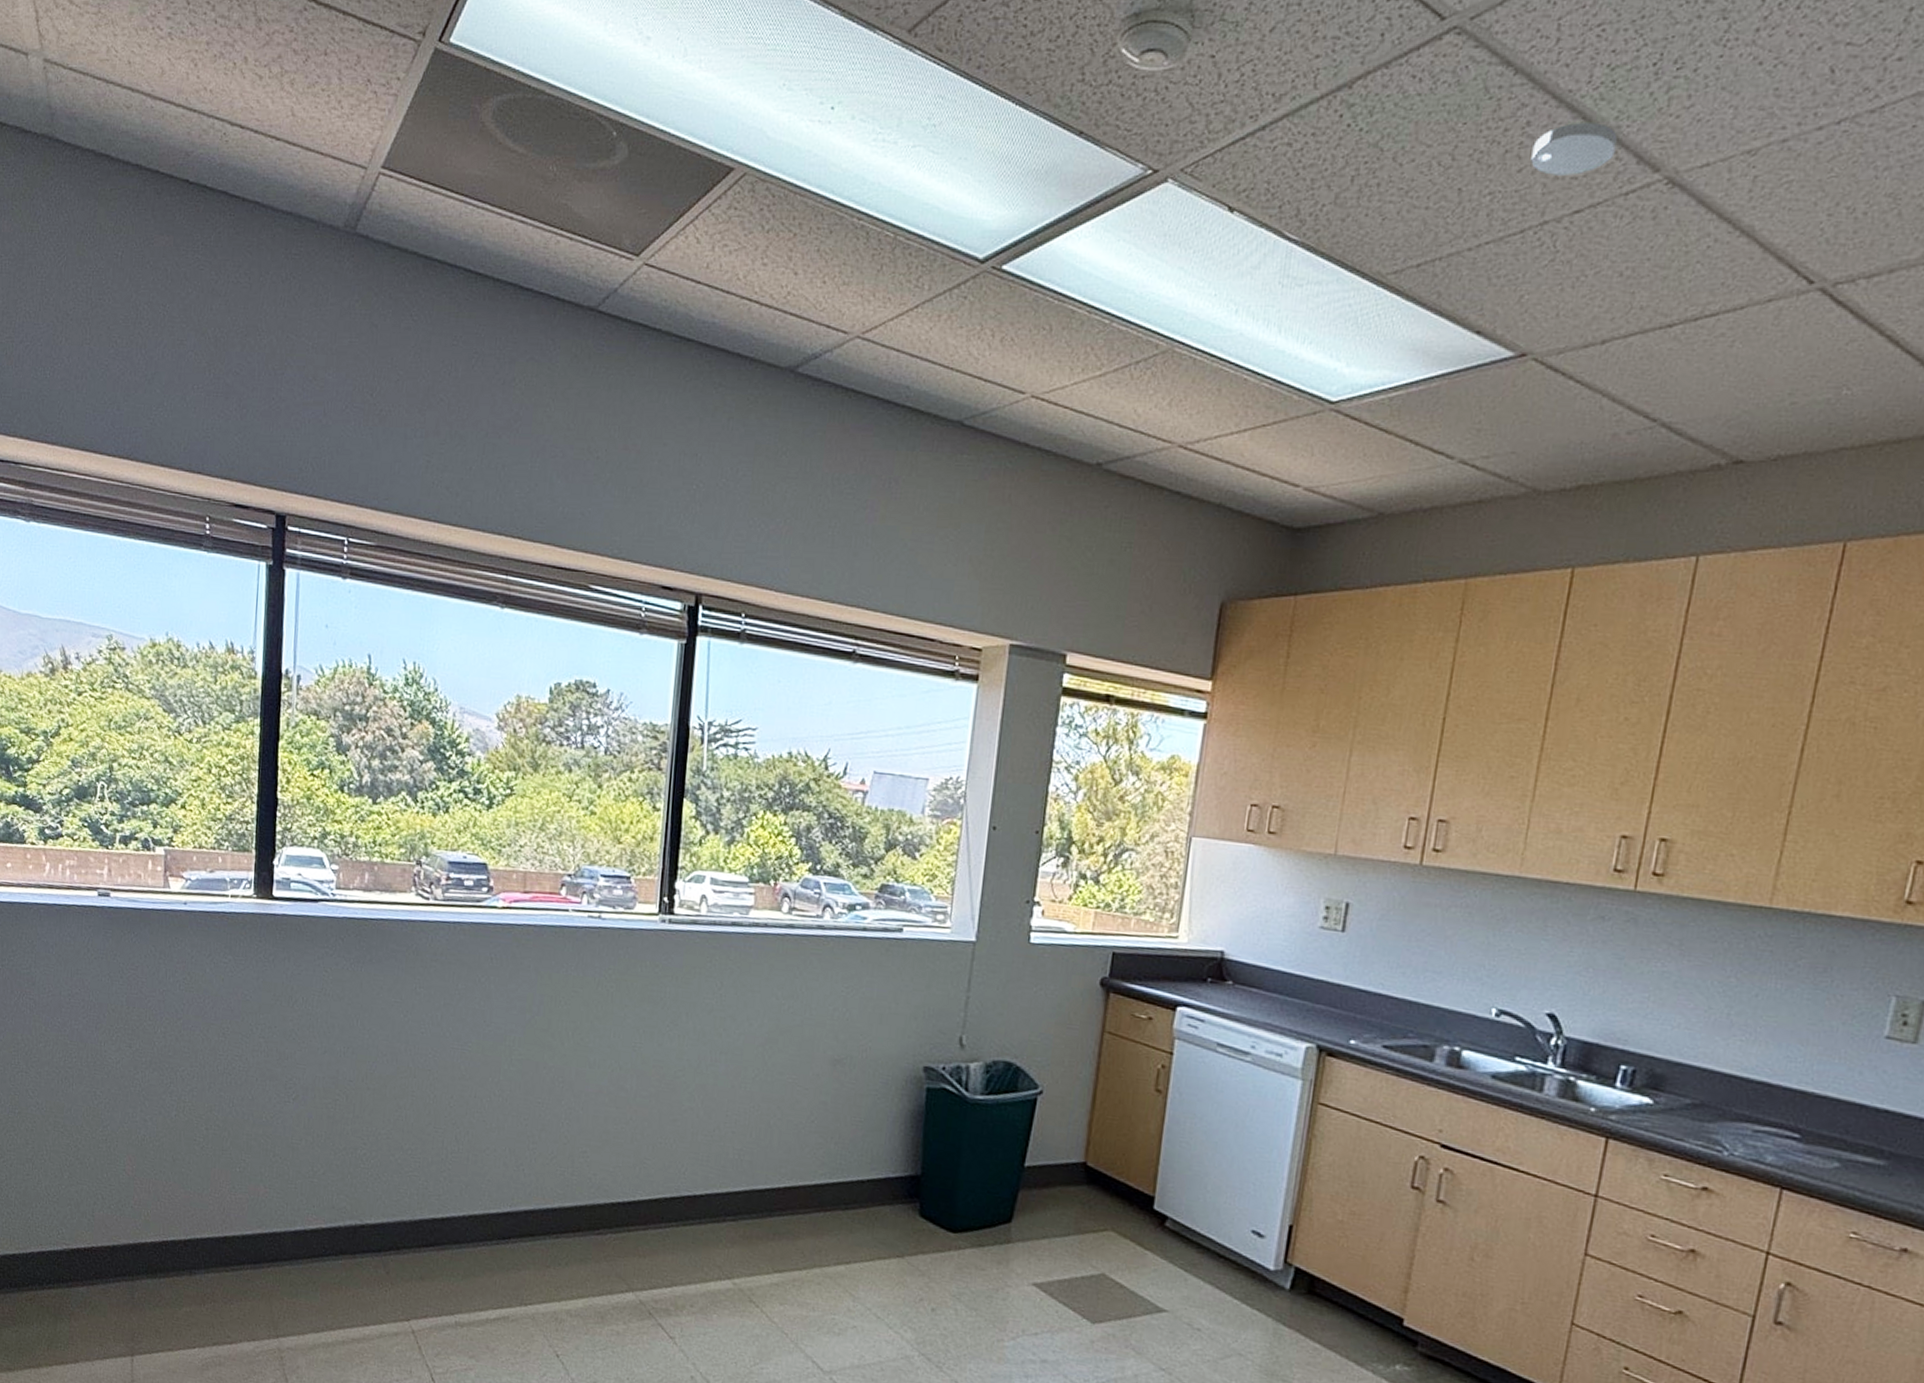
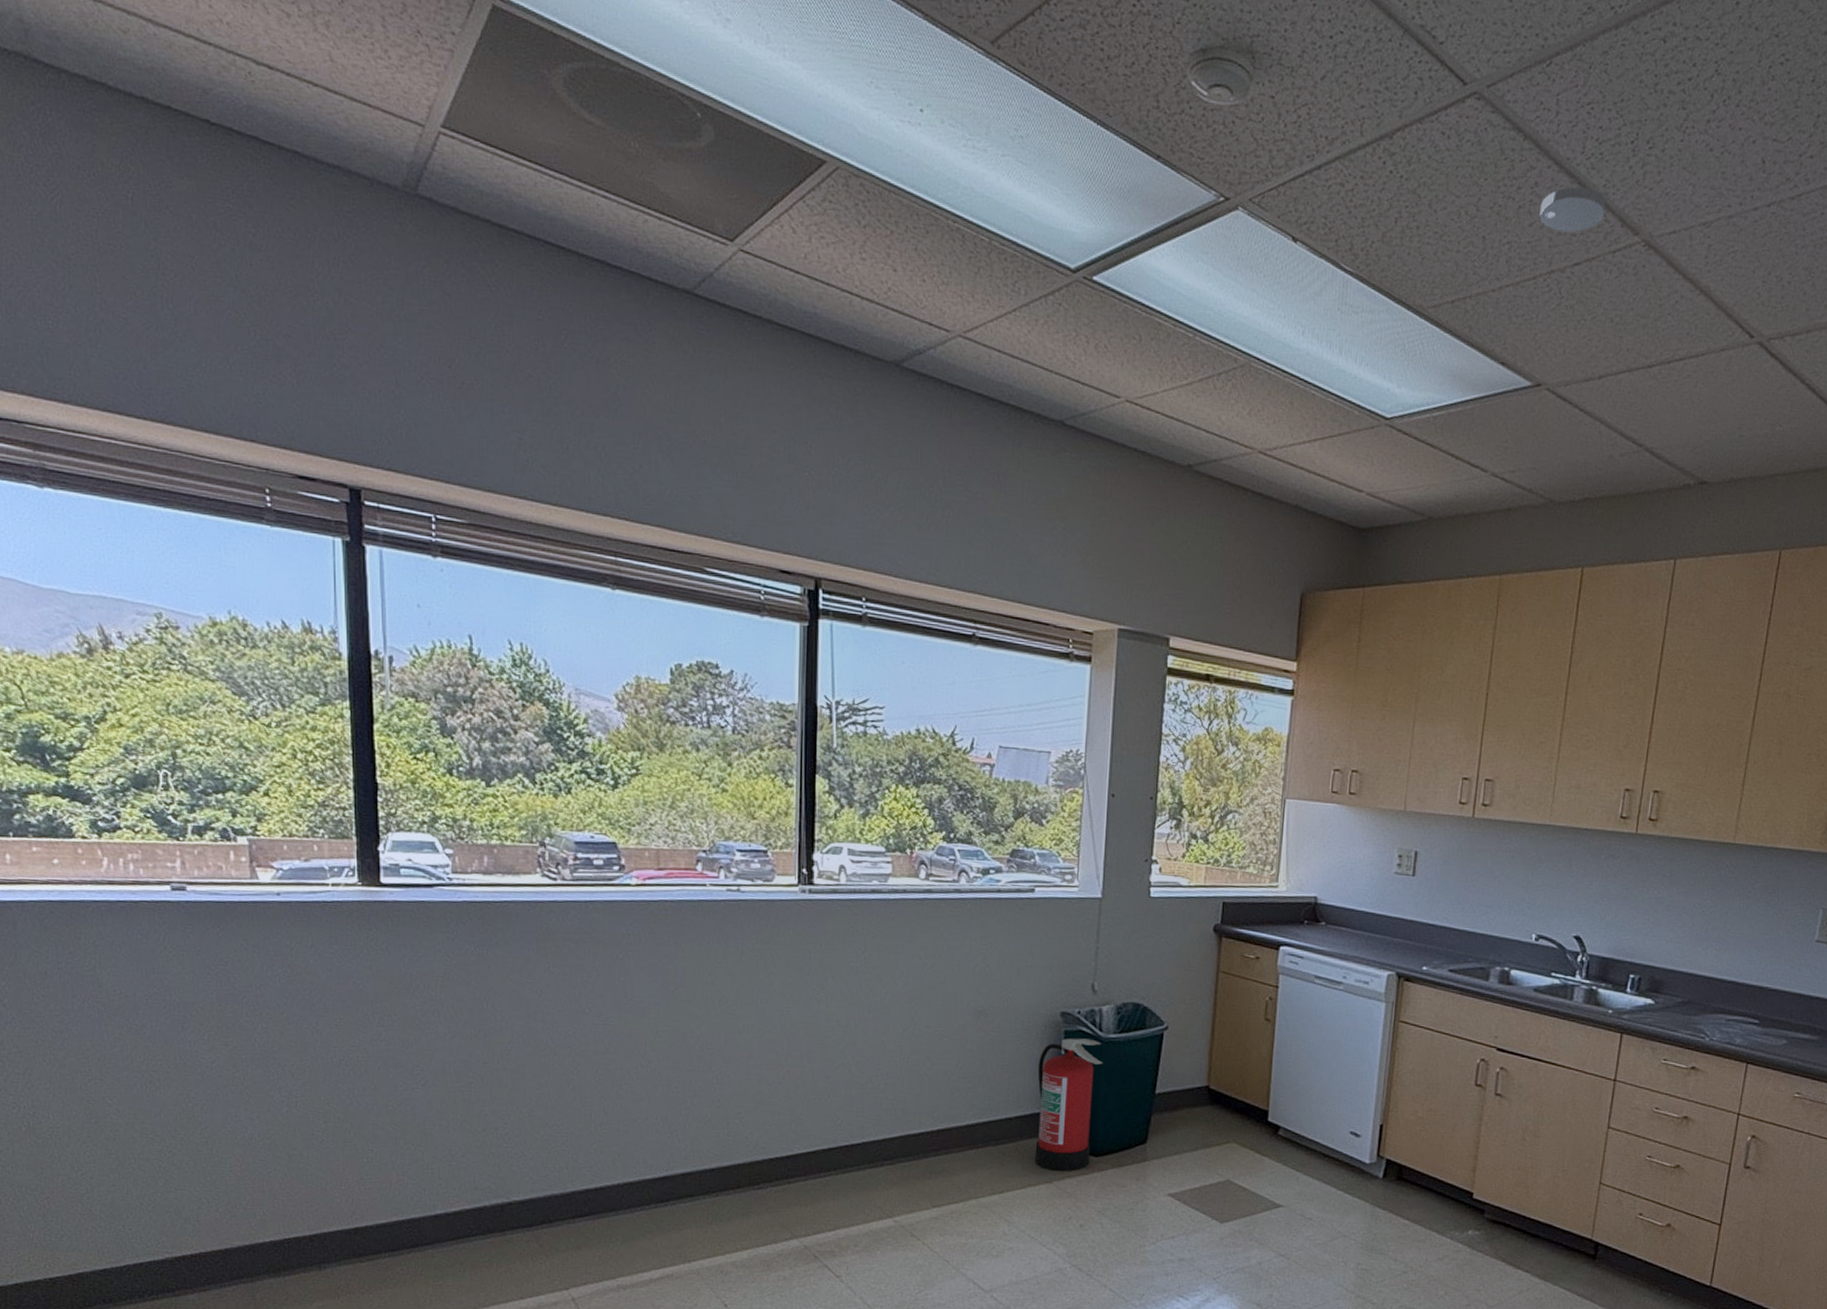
fire extinguisher: none [886,1096,968,1247] -> present [1034,1038,1104,1171]

